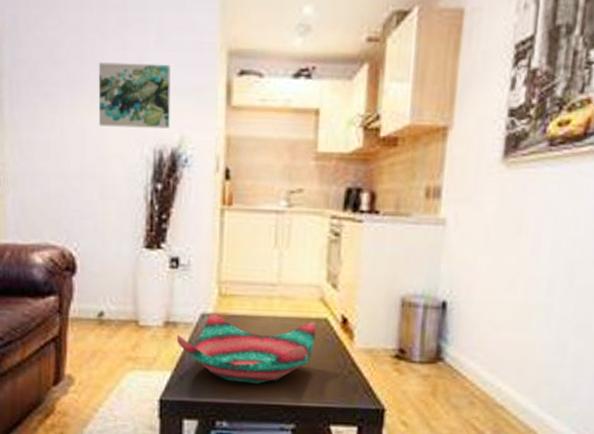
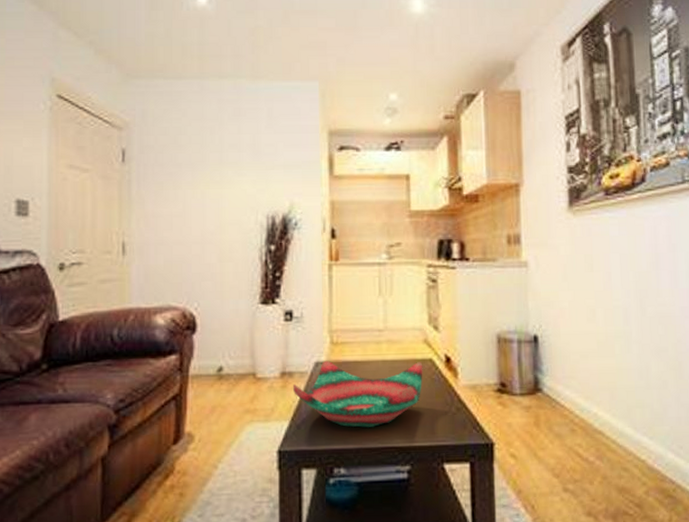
wall art: present [98,62,171,129] -> none [217,144,280,198]

